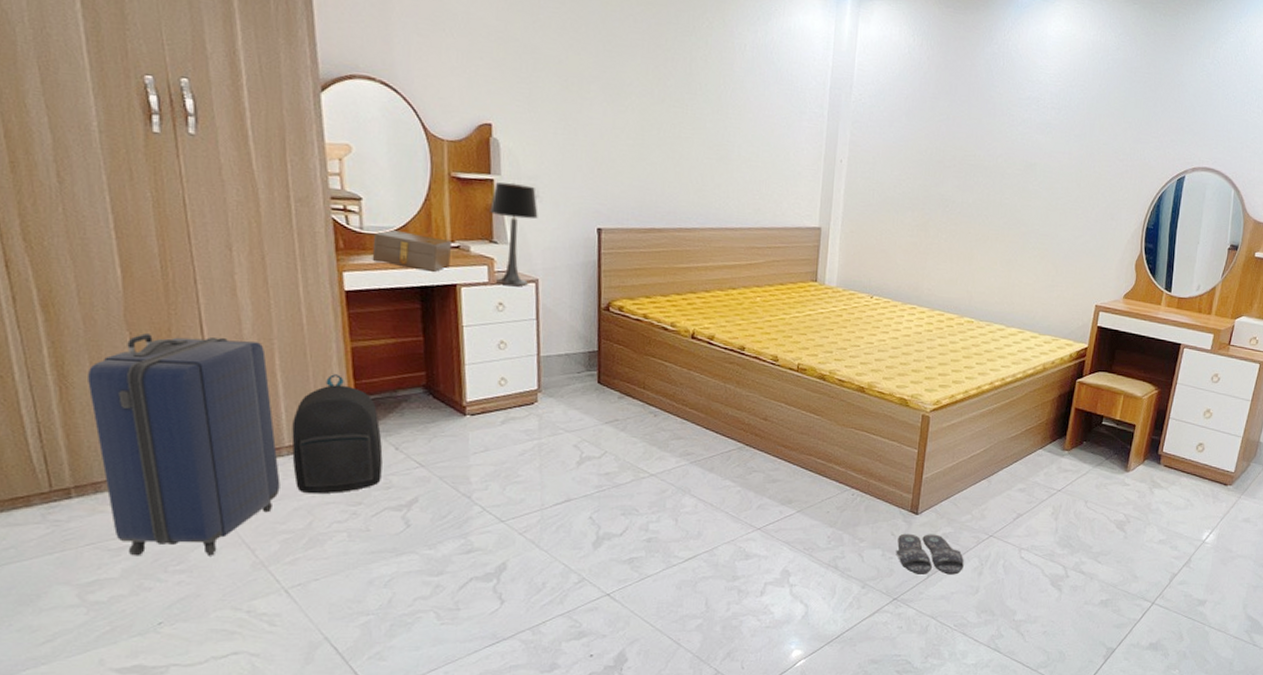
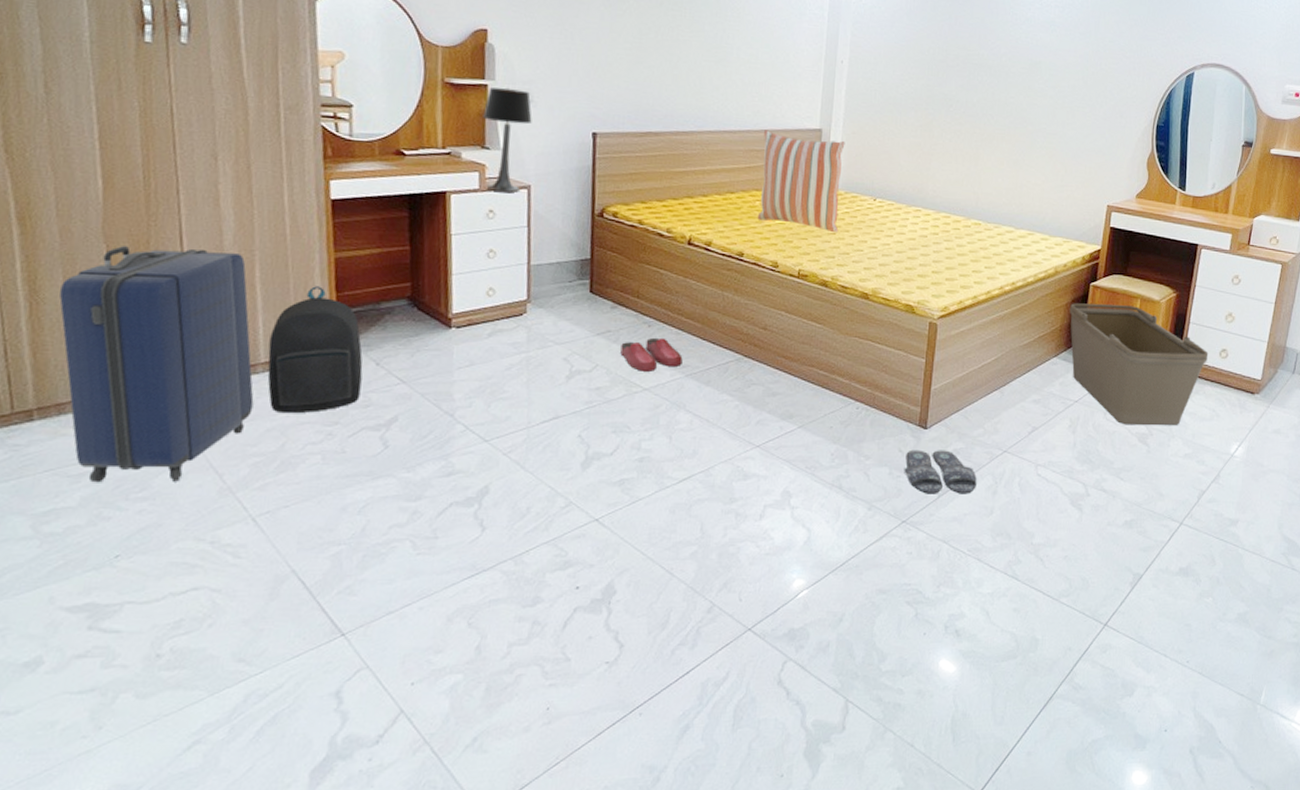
jewelry box: present [372,230,451,272] -> none [360,137,442,179]
slippers: none [628,426,687,458] -> present [620,337,683,372]
pillow: none [758,227,844,329] -> present [757,130,845,233]
bicycle basket: none [1055,398,1186,513] -> present [1069,303,1209,426]

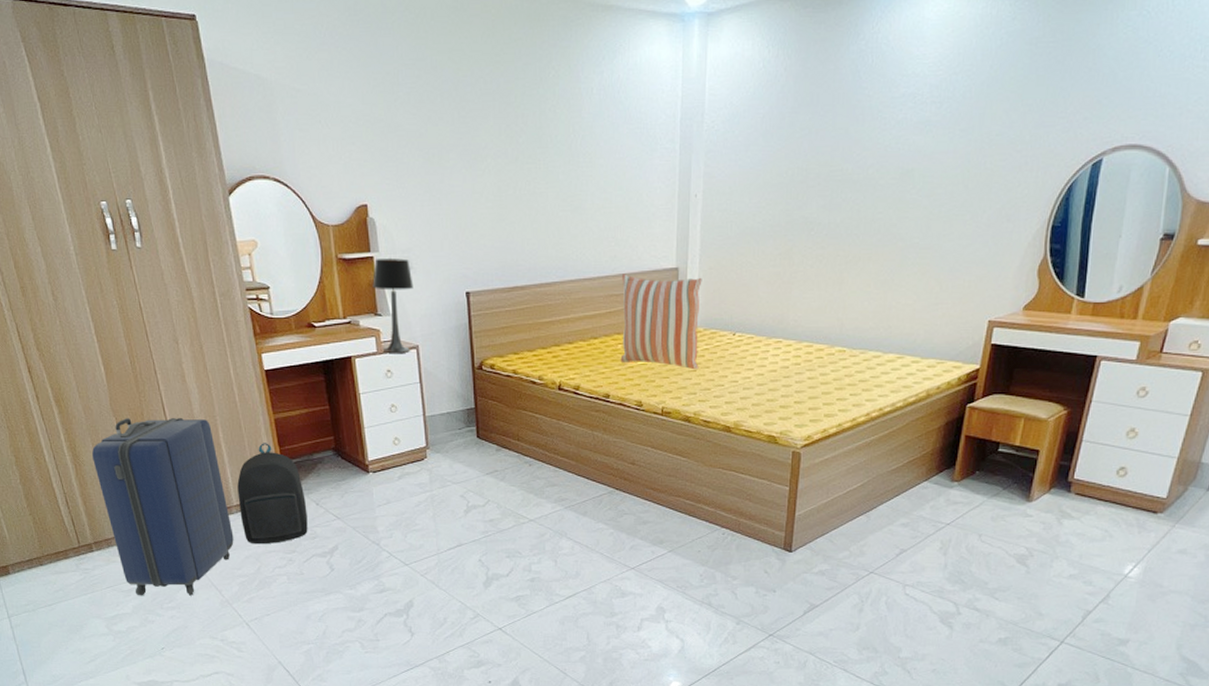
slippers: present [620,337,683,372] -> none [507,475,561,505]
slippers: present [904,449,977,494] -> none [770,571,842,612]
bicycle basket: present [1069,303,1209,426] -> none [942,426,1104,547]

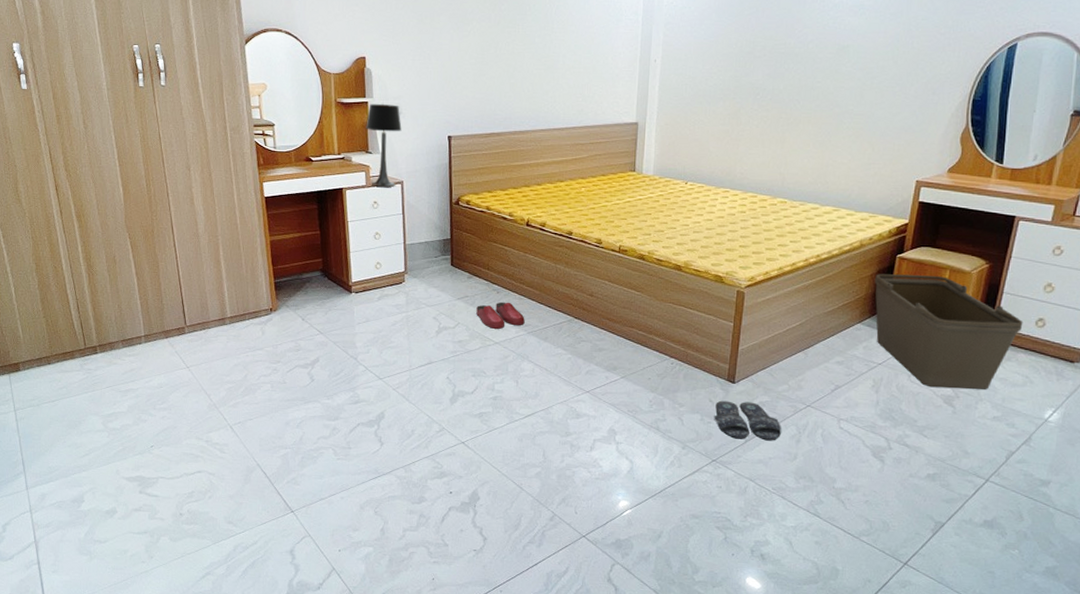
suitcase: present [92,418,234,596] -> none [105,234,225,398]
backpack: present [237,443,308,545] -> none [232,262,294,354]
slippers: none [507,475,561,505] -> present [476,301,525,329]
pillow: present [620,274,702,370] -> none [583,126,659,214]
slippers: none [770,571,842,612] -> present [714,400,781,441]
bicycle basket: none [942,426,1104,547] -> present [874,274,1023,389]

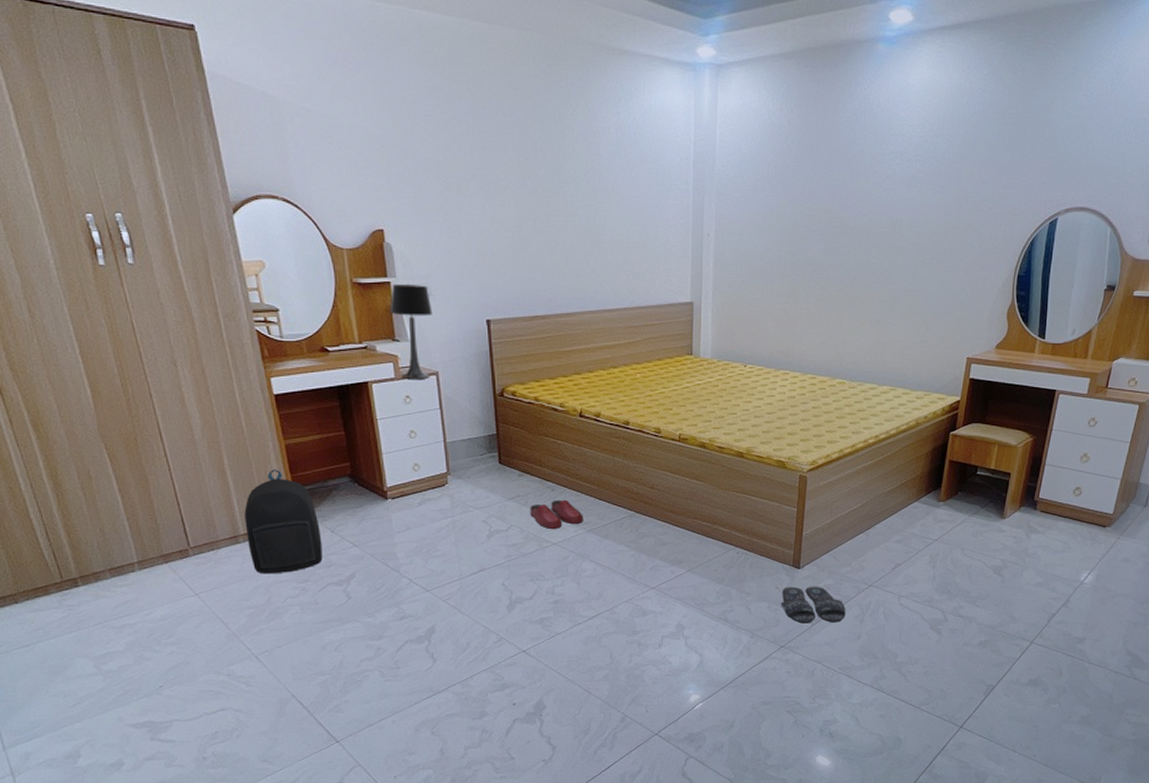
backpack: none [232,262,294,354] -> present [244,469,323,574]
bicycle basket: present [874,274,1023,389] -> none [929,451,1063,559]

